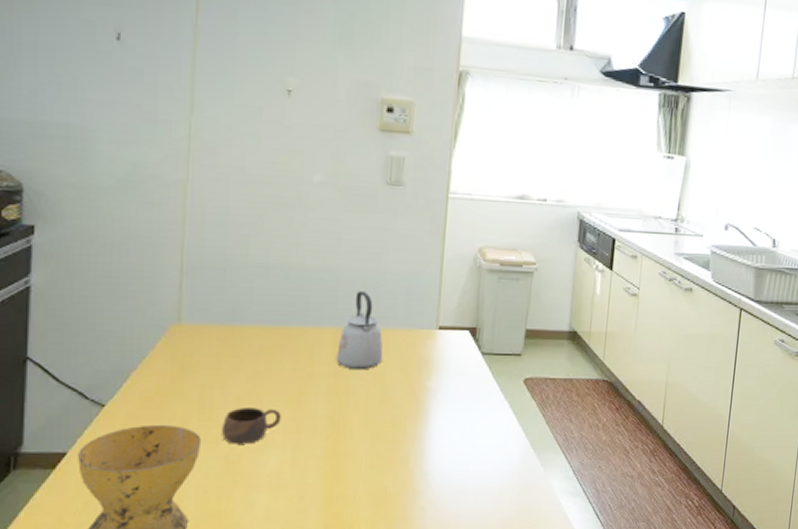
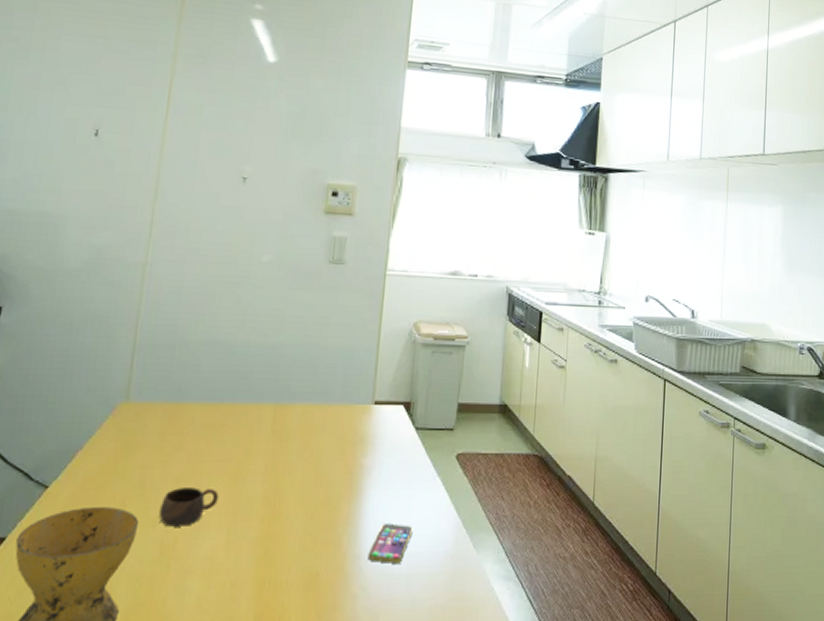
kettle: present [336,290,384,370] -> none [275,366,321,447]
smartphone: none [435,443,480,480] -> present [367,523,413,564]

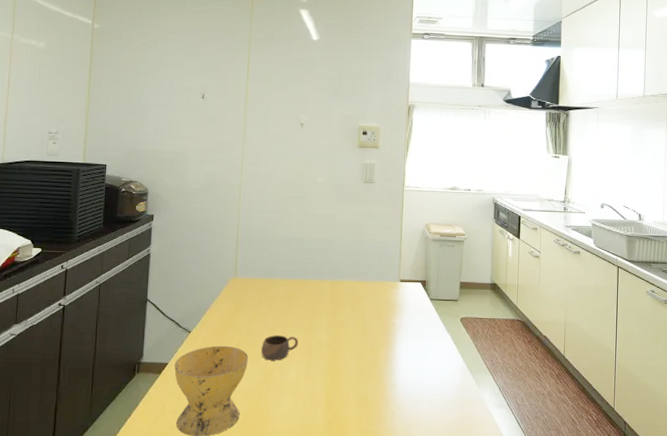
smartphone: present [367,523,413,564] -> none [401,364,432,392]

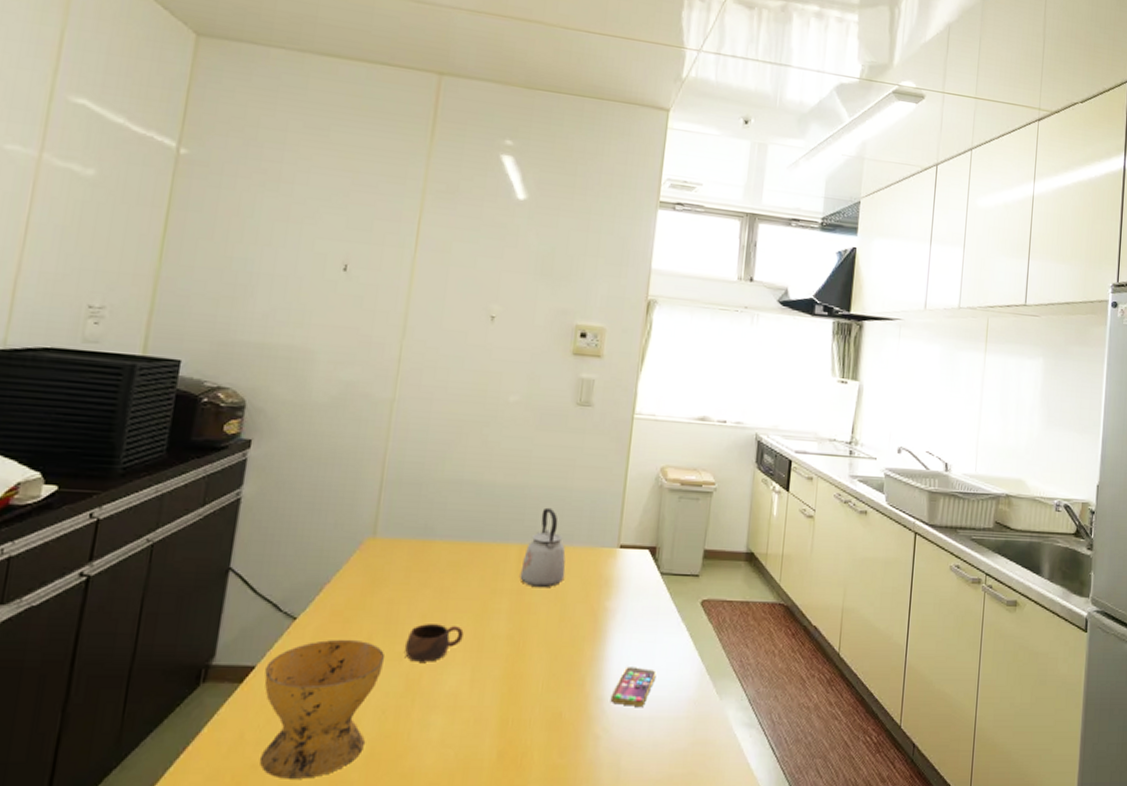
kettle: none [333,255,364,310] -> present [520,507,566,588]
smartphone: none [401,364,432,392] -> present [610,667,657,706]

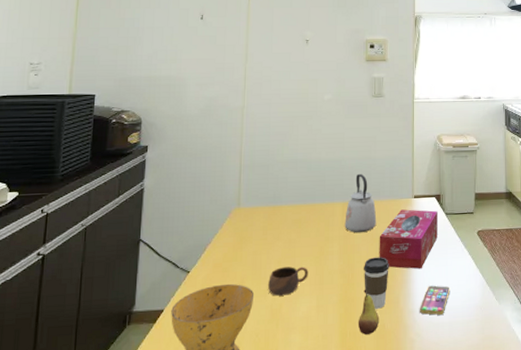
fruit: none [524,664,556,724] -> present [357,289,380,335]
coffee cup: none [539,622,576,691] -> present [364,257,389,309]
tissue box: none [563,562,650,644] -> present [379,209,438,270]

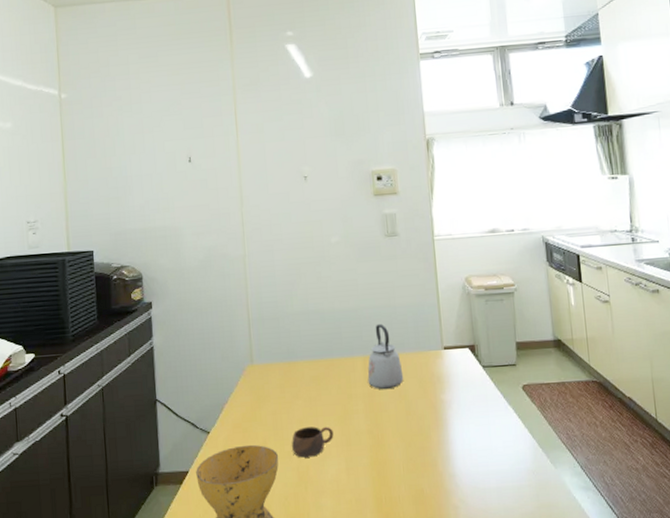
fruit: present [357,289,380,335] -> none [392,451,417,500]
coffee cup: present [364,257,389,309] -> none [394,415,423,472]
tissue box: present [379,209,438,270] -> none [408,362,476,430]
smartphone: present [419,285,450,315] -> none [461,446,496,480]

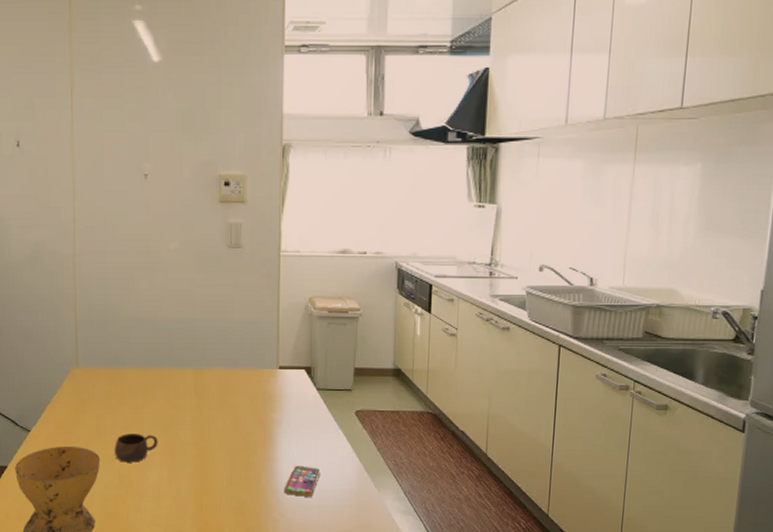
kettle: present [367,323,404,390] -> none [197,337,235,404]
smartphone: none [461,446,496,480] -> present [283,465,321,497]

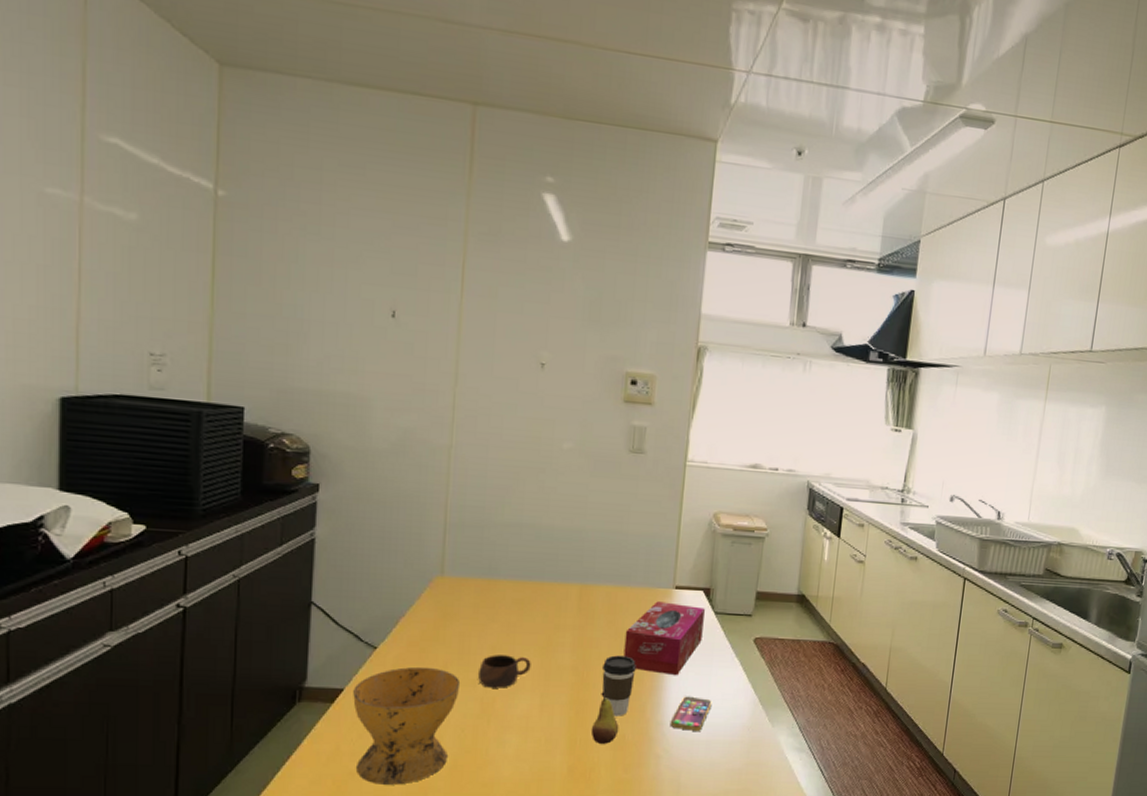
fruit: none [214,463,239,509] -> present [591,692,619,744]
coffee cup: none [220,431,249,485] -> present [602,655,636,716]
tissue box: none [237,381,307,448] -> present [623,601,705,676]

